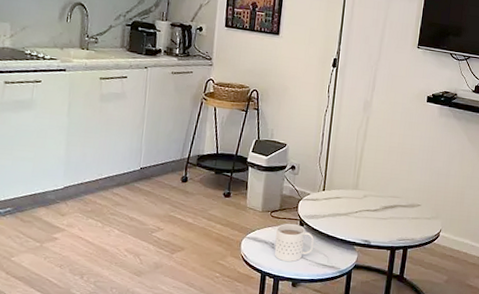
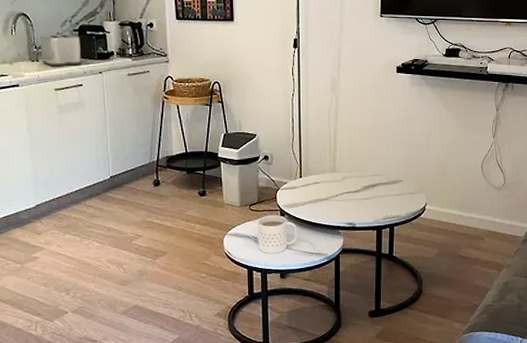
toaster: none [91,25,131,59] -> present [40,34,82,67]

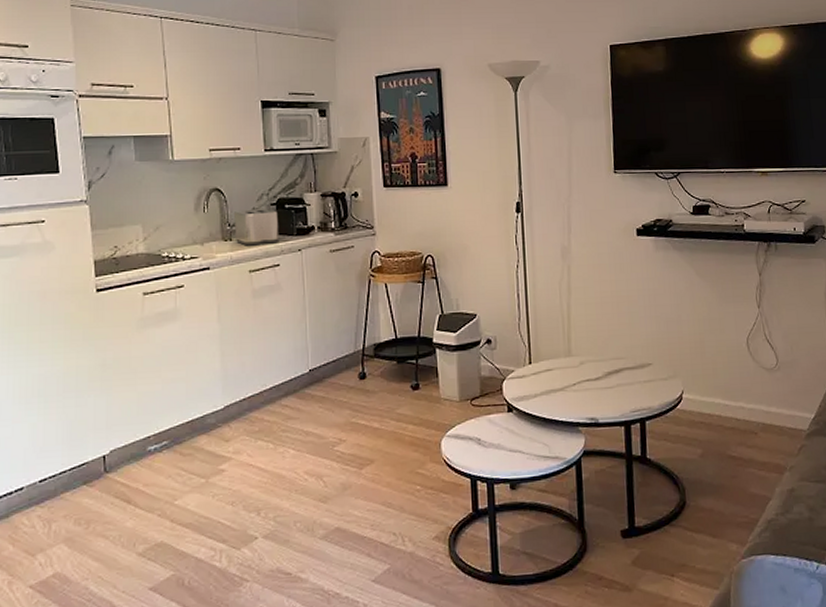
mug: present [258,214,297,254] -> none [481,410,529,460]

